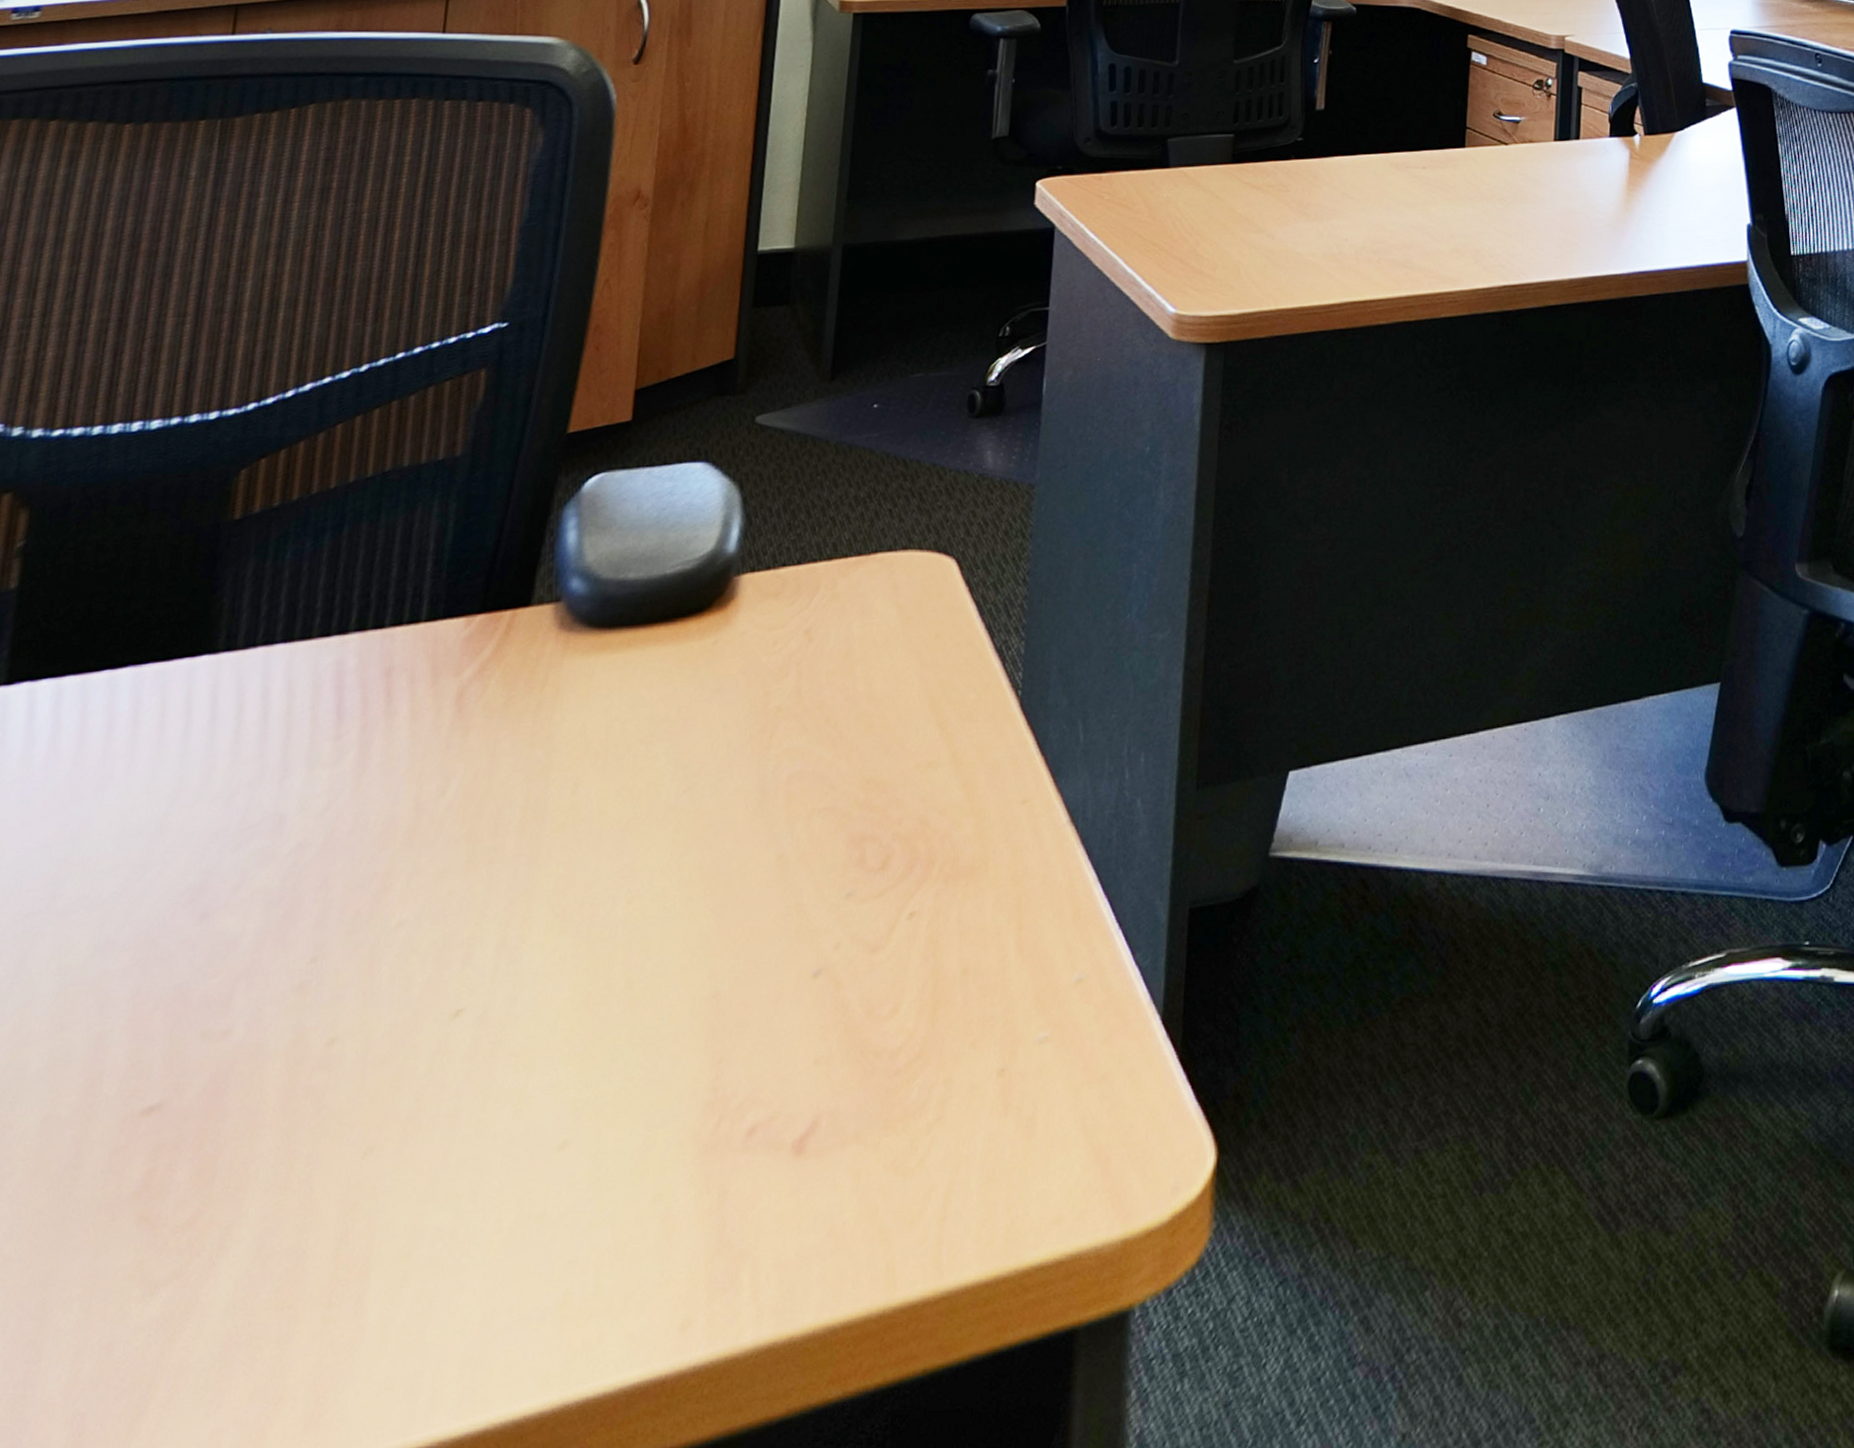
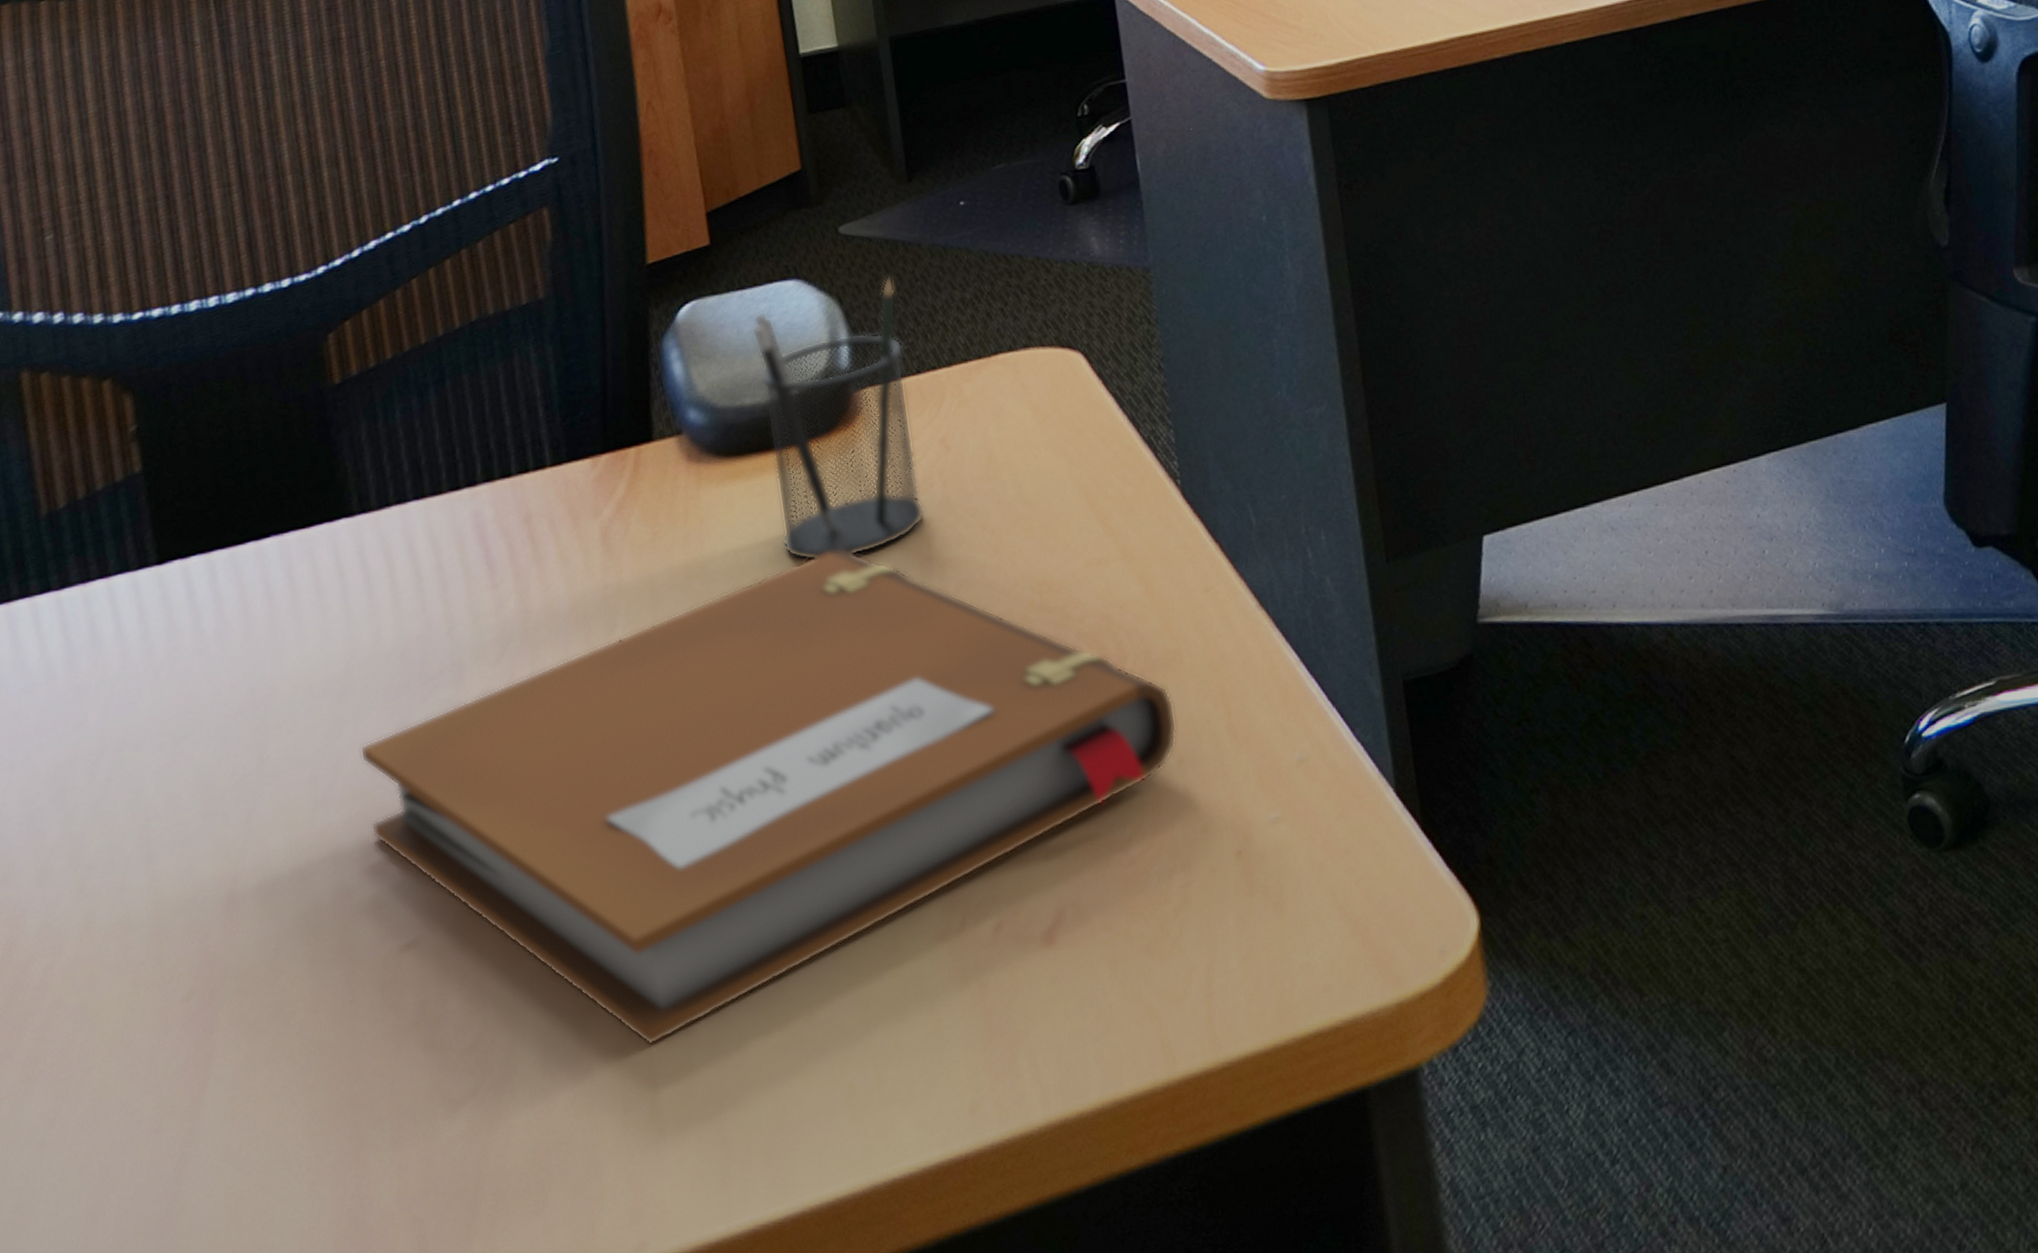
notebook: none [146,731,970,1235] -> present [359,550,1177,1046]
pencil holder: none [631,466,796,739] -> present [750,274,925,561]

